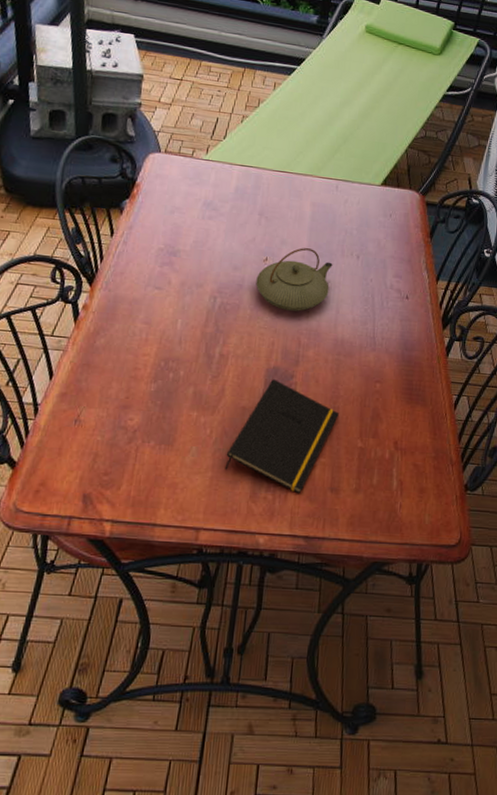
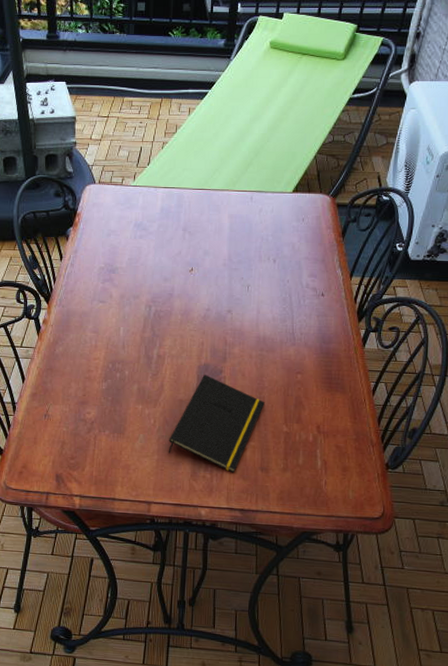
teapot: present [256,248,333,312] -> none [184,257,252,314]

